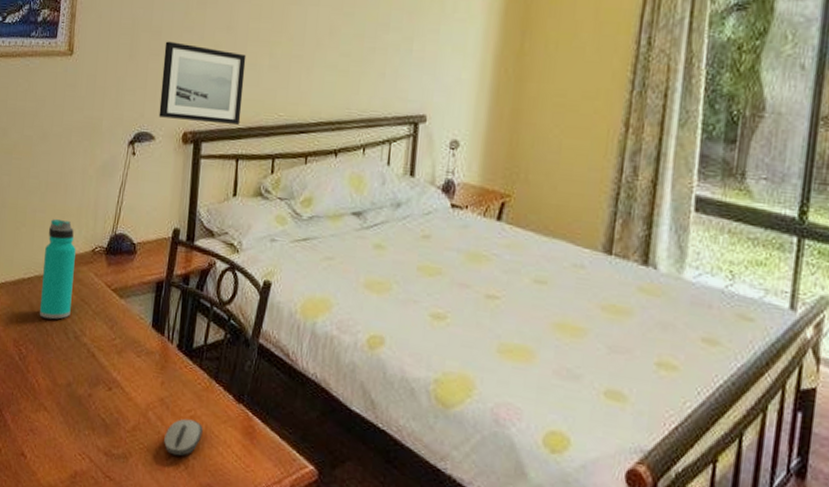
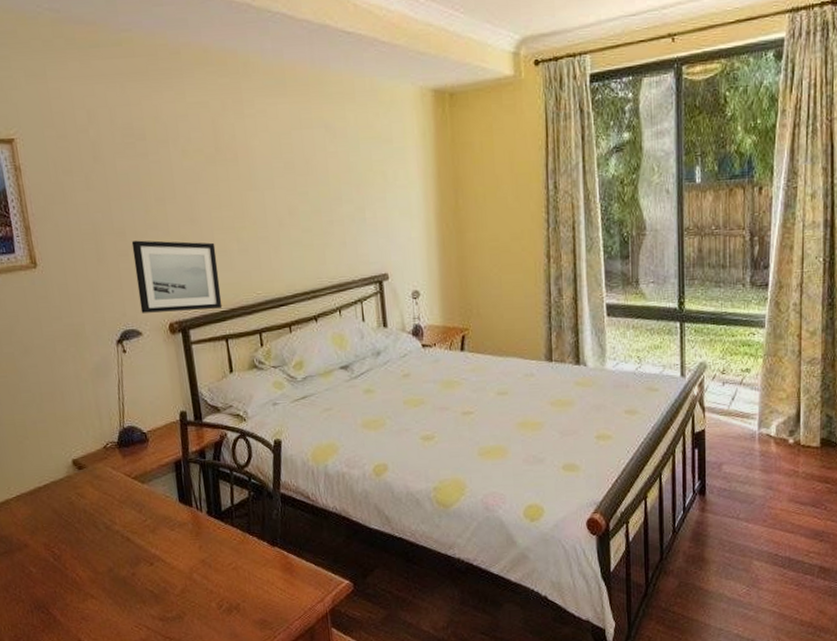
water bottle: present [39,219,76,320] -> none [53,425,96,518]
computer mouse: present [164,418,203,456] -> none [212,571,247,604]

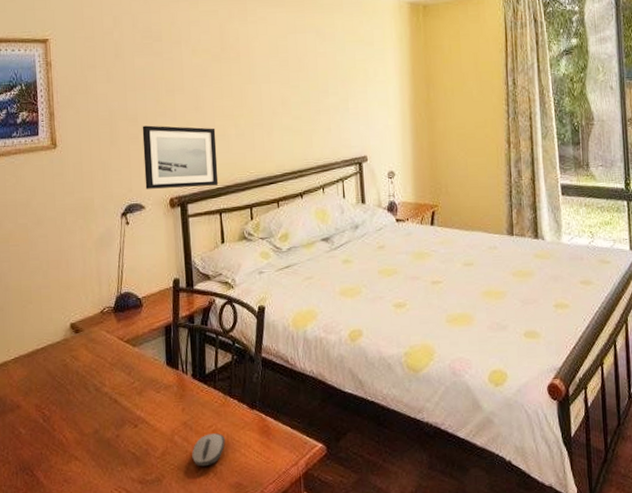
computer mouse: none [212,571,247,604] -> present [192,433,225,467]

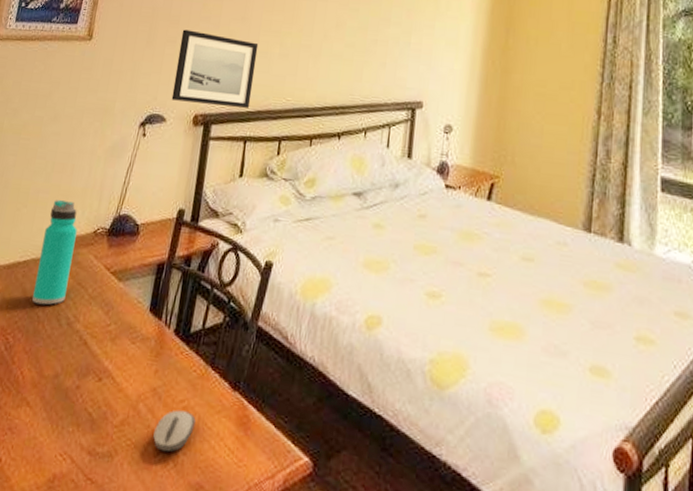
water bottle: none [55,291,88,380] -> present [31,200,77,305]

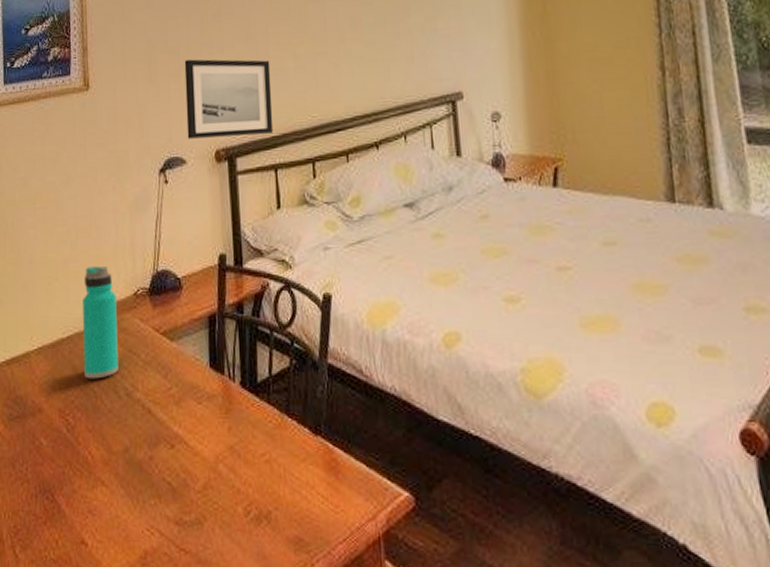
computer mouse: present [153,409,196,452] -> none [240,465,282,510]

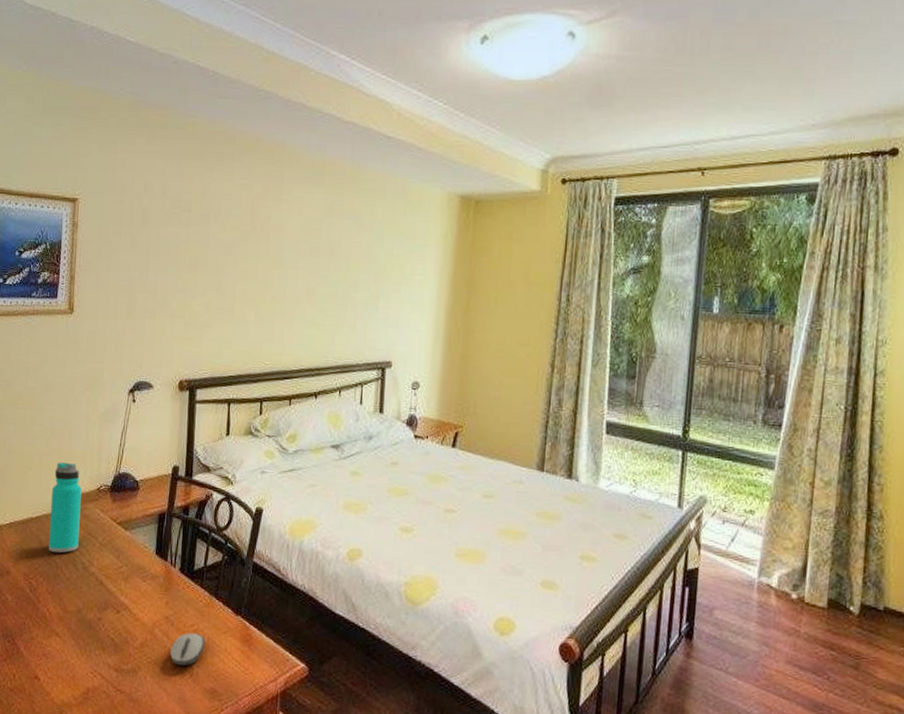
wall art: present [184,59,274,139] -> none [156,300,235,373]
computer mouse: none [240,465,282,510] -> present [170,632,205,666]

